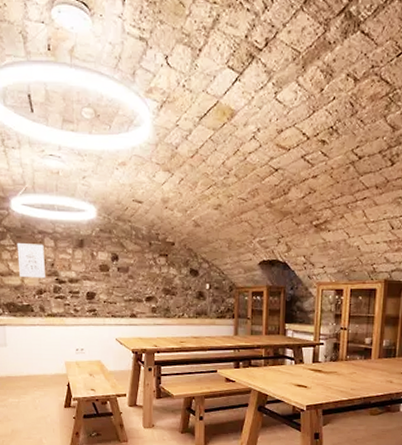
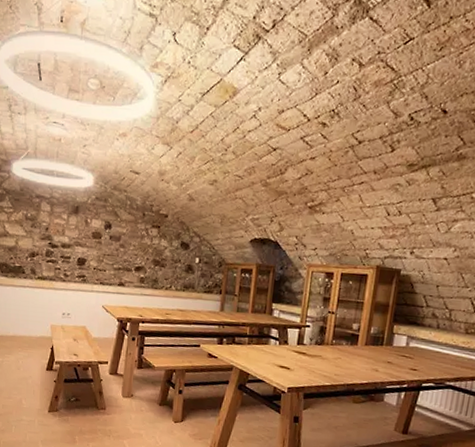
wall art: present [17,242,45,279] -> none [14,205,40,242]

